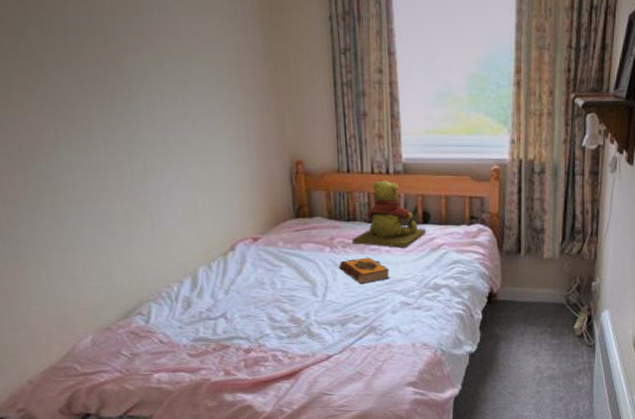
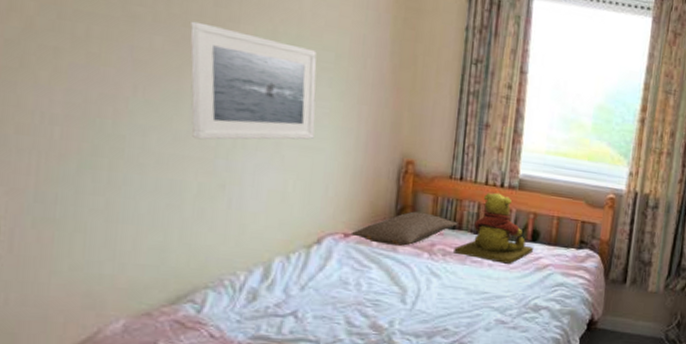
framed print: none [87,59,211,169] -> present [190,21,317,140]
pillow: none [258,209,352,244] -> present [350,211,458,246]
hardback book: present [339,257,390,285] -> none [435,268,490,297]

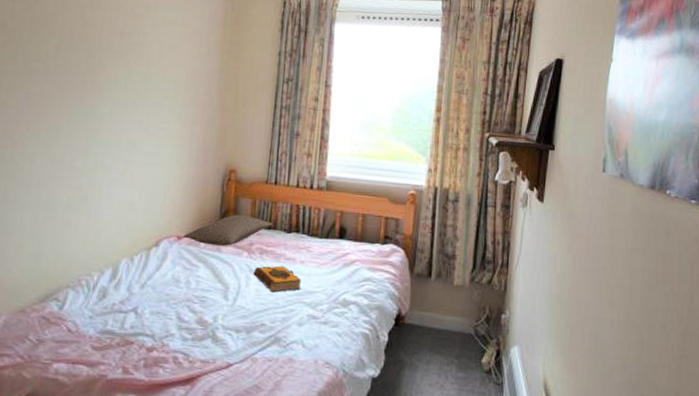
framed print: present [190,21,317,140] -> none [65,69,161,162]
hardback book: none [435,268,490,297] -> present [253,265,302,293]
teddy bear: present [454,192,533,264] -> none [269,194,341,260]

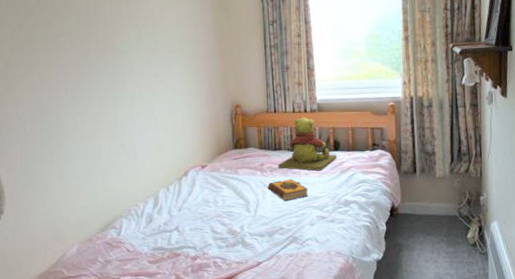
pillow: present [183,214,273,246] -> none [205,141,278,169]
teddy bear: none [269,194,341,260] -> present [278,117,337,171]

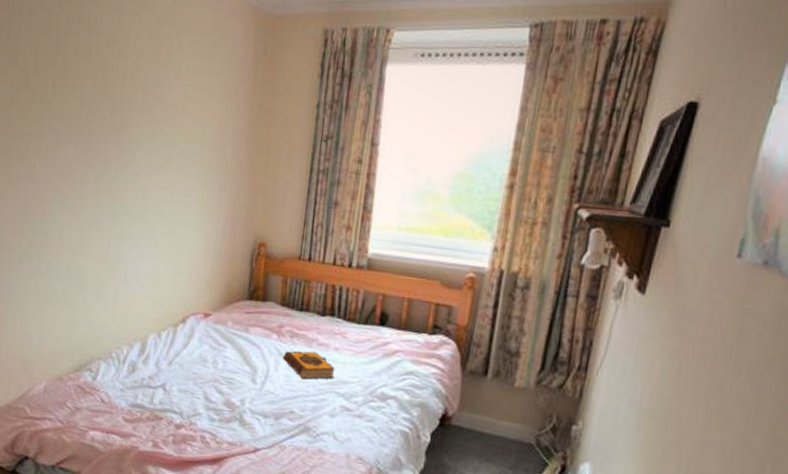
teddy bear: present [278,117,337,171] -> none [301,273,381,349]

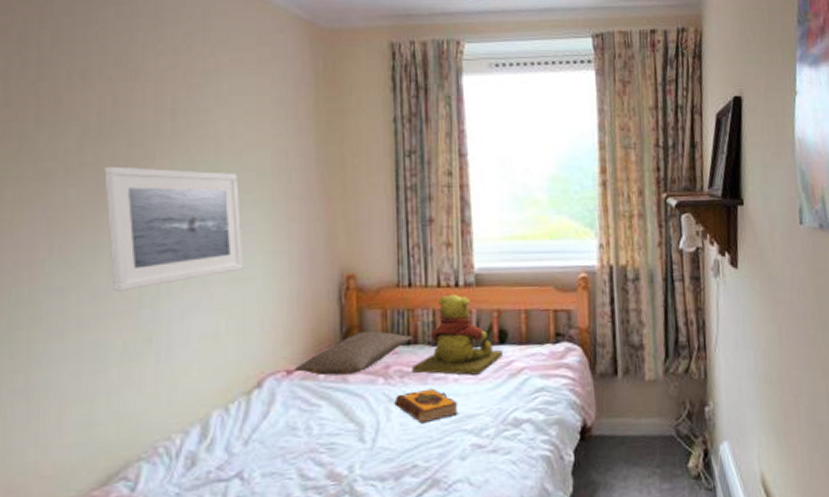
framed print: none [92,129,186,231] -> present [104,166,243,292]
pillow: none [209,292,306,327] -> present [294,330,413,376]
teddy bear: none [301,273,381,349] -> present [412,294,502,375]

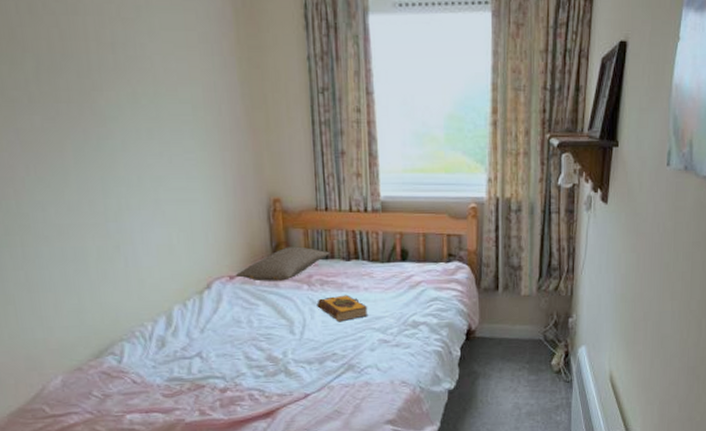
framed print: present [104,166,243,292] -> none [61,96,187,207]
teddy bear: present [412,294,502,375] -> none [330,218,404,286]

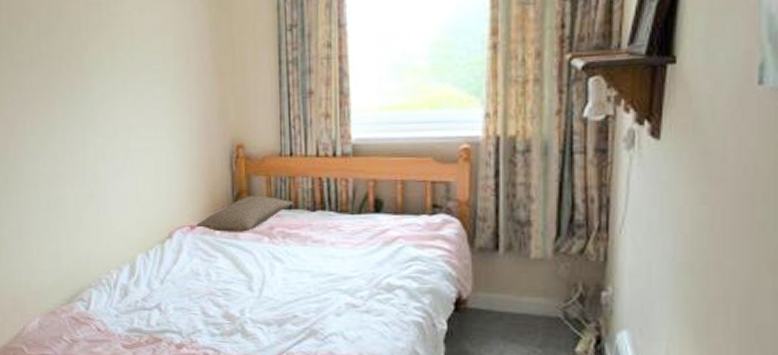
hardback book: present [317,294,369,322] -> none [277,249,335,281]

